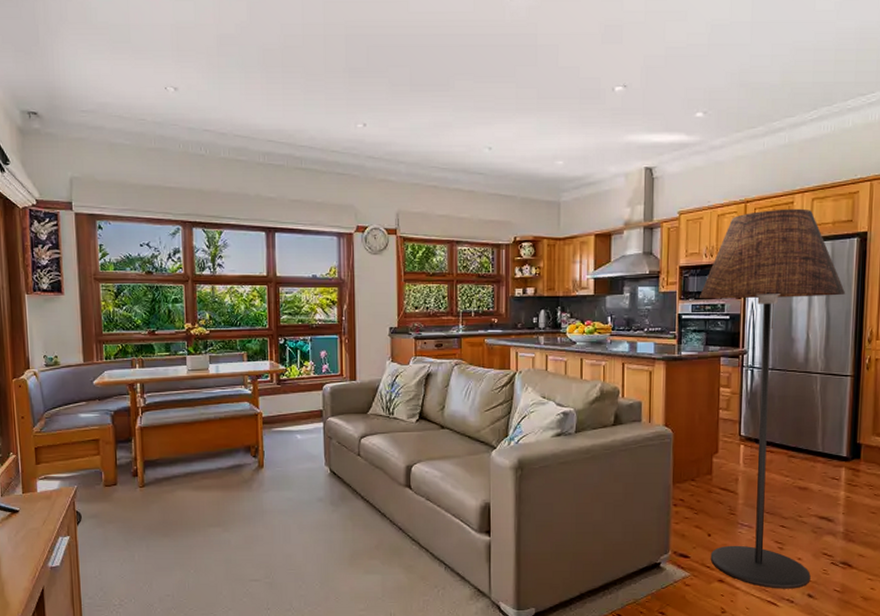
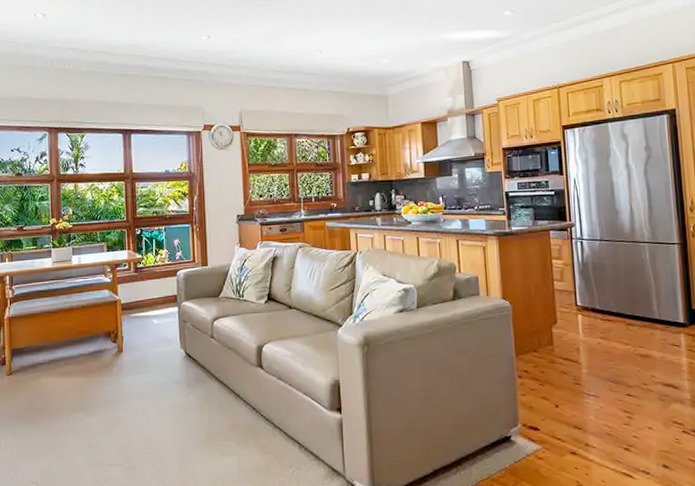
floor lamp: present [700,208,846,589] -> none [524,90,664,460]

